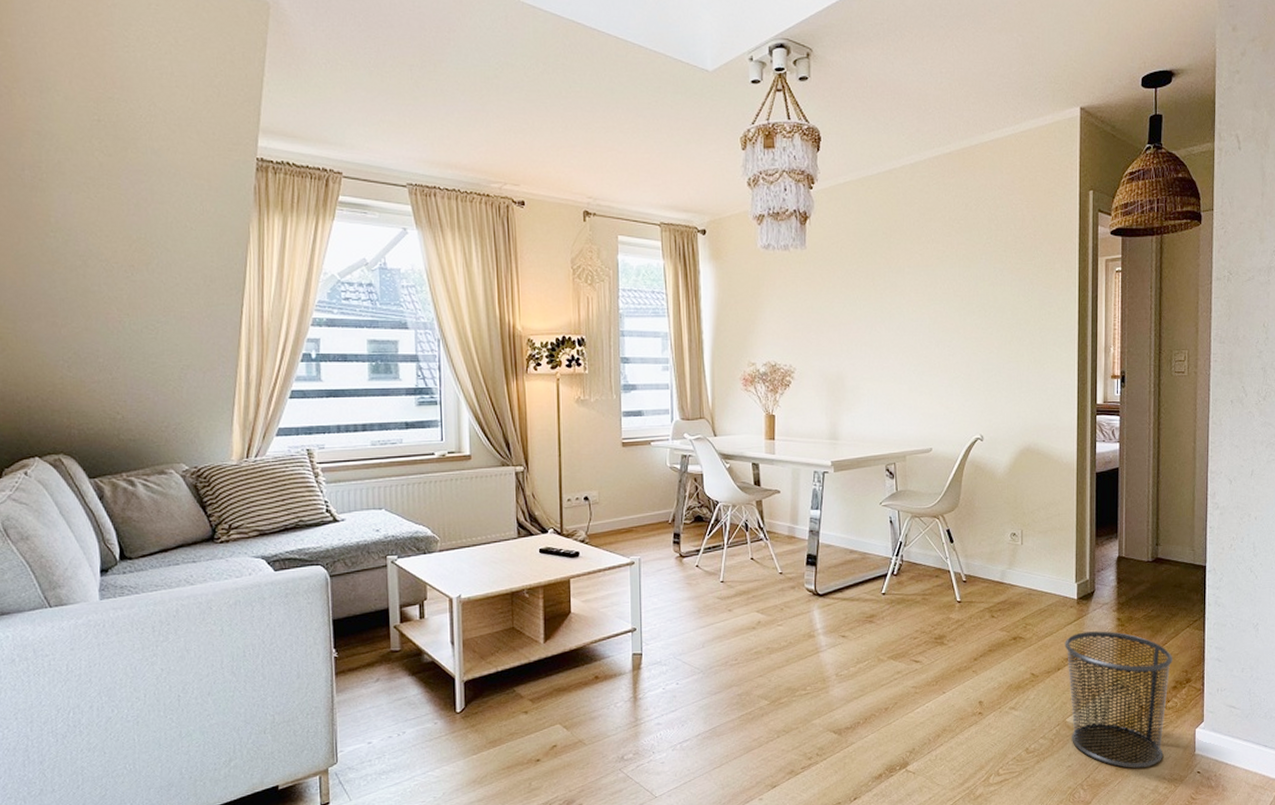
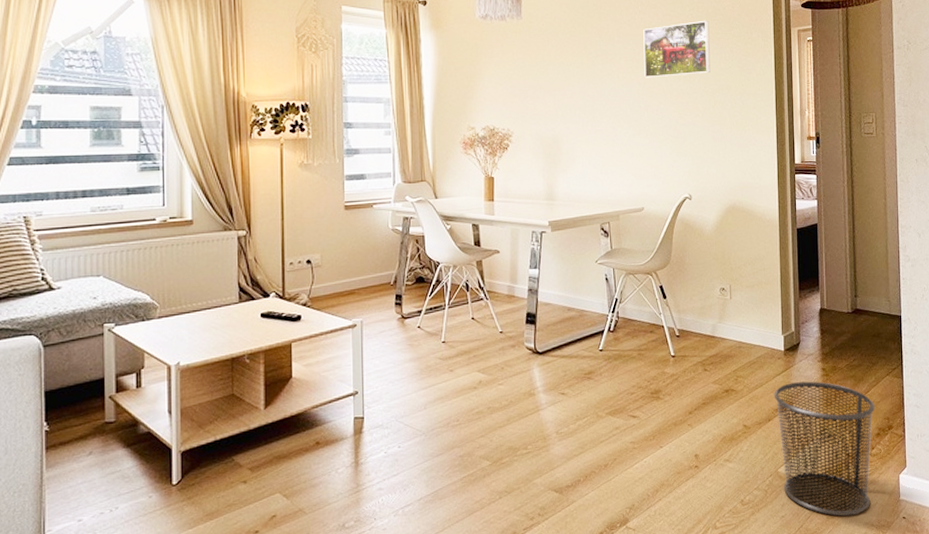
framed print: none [936,249,1008,312] -> present [643,20,710,78]

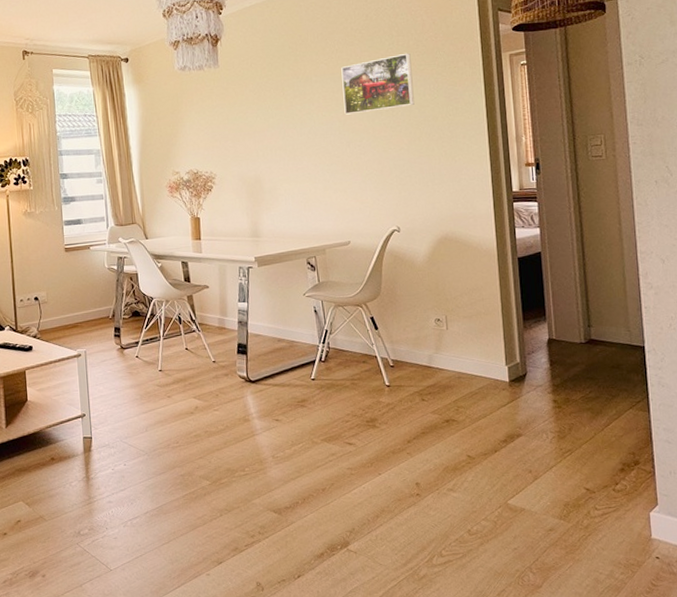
waste bin: present [774,381,876,516] -> none [499,413,618,553]

